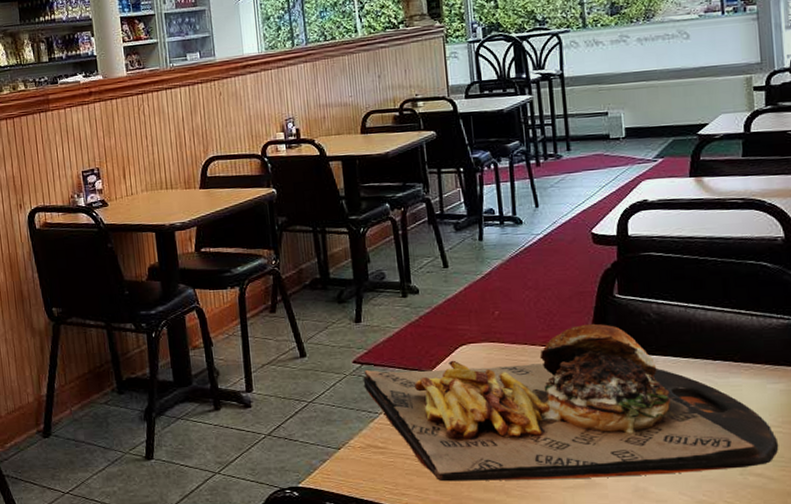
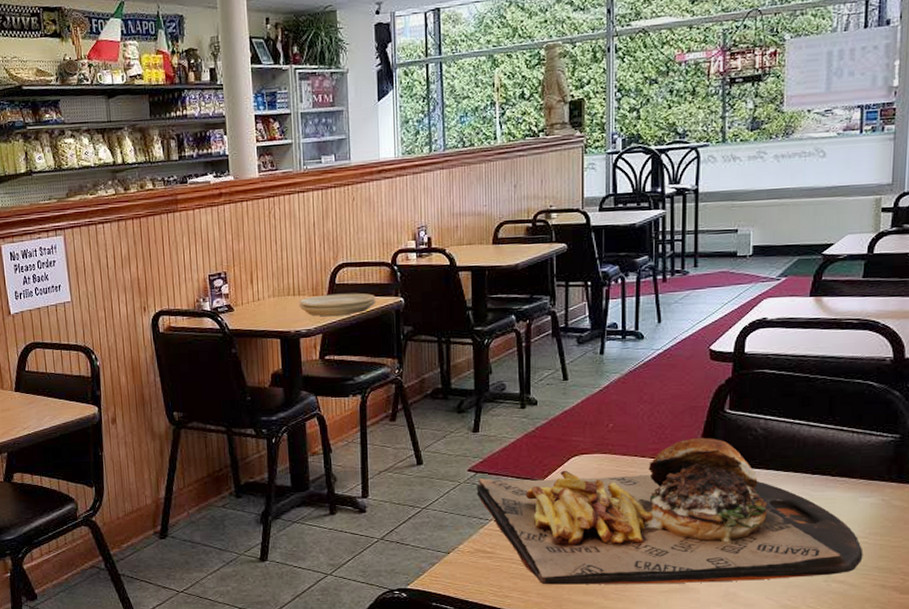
plate: none [172,185,249,209] -> present [299,293,377,317]

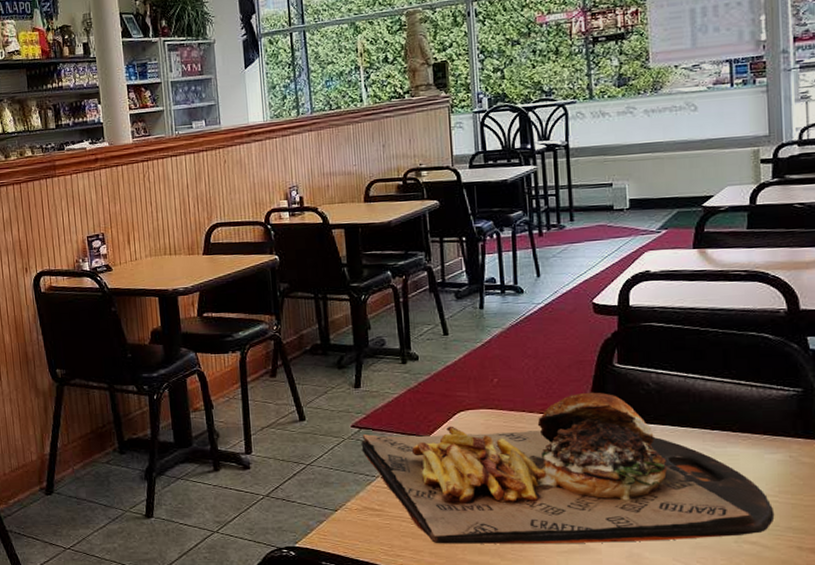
plate: present [299,293,377,317] -> none [175,251,252,275]

